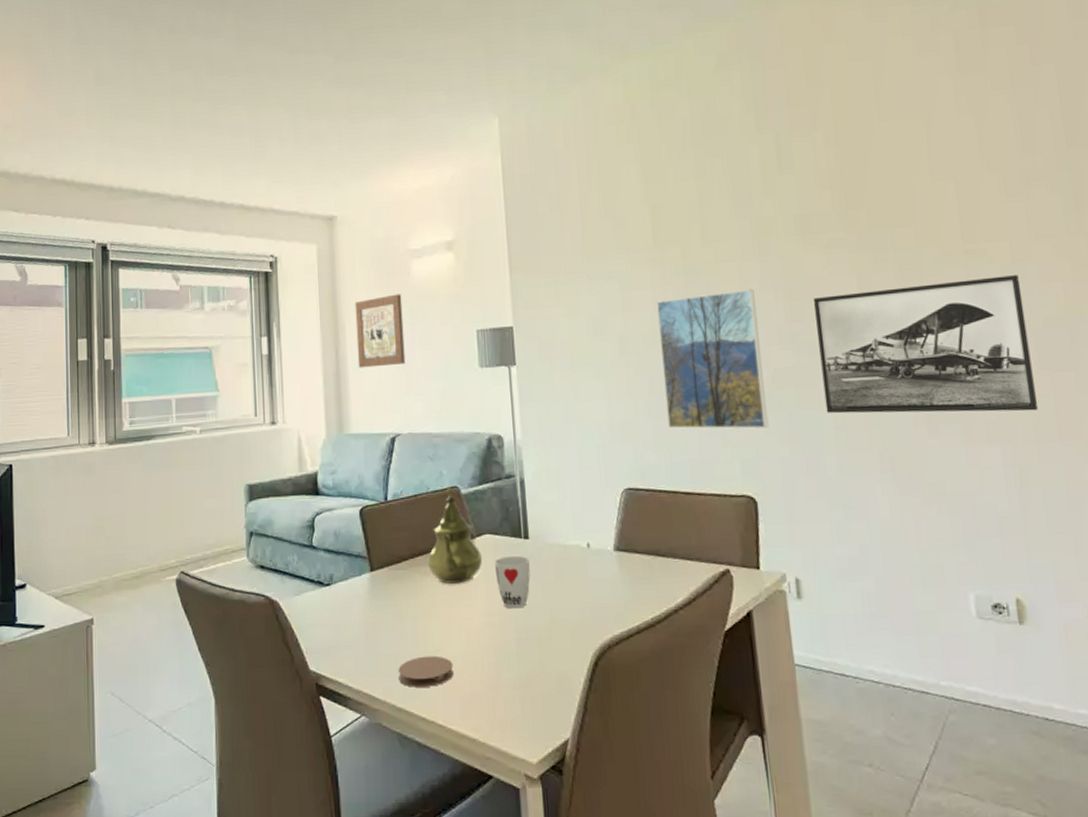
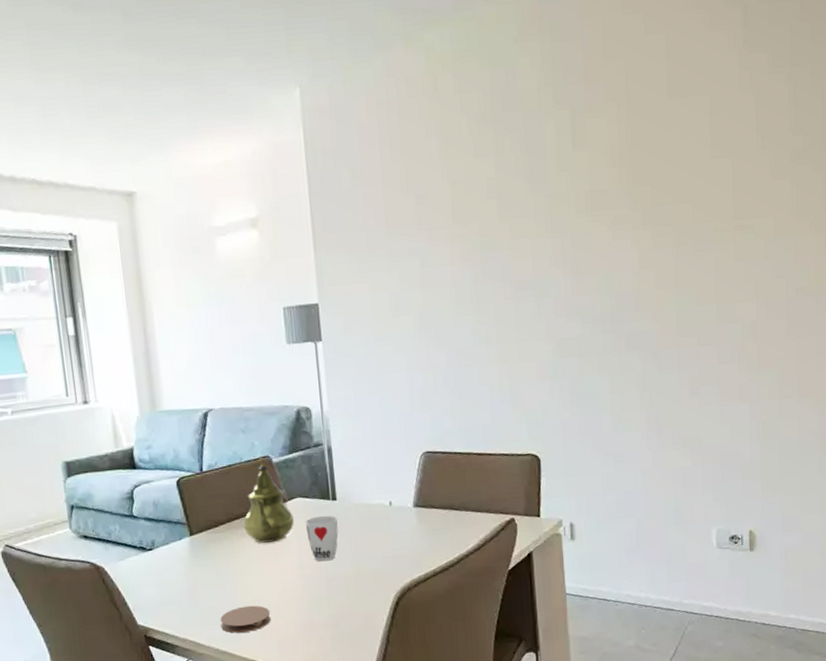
wall art: present [355,294,406,368] -> none [160,272,215,347]
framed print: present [656,289,769,429] -> none [454,264,554,397]
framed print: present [813,275,1039,414] -> none [598,249,784,379]

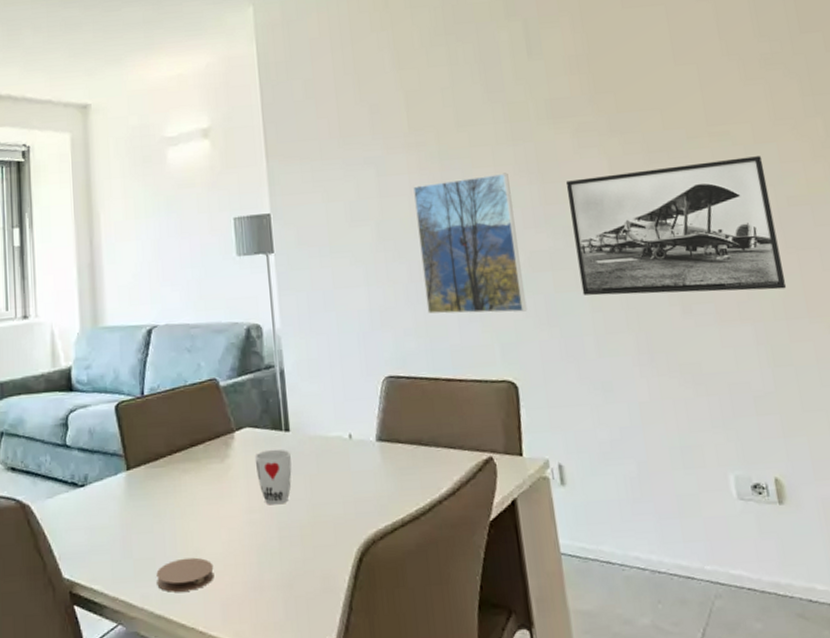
teapot: present [243,457,295,543] -> none [185,379,243,481]
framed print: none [454,264,554,397] -> present [412,173,527,315]
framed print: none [598,249,784,379] -> present [565,156,787,296]

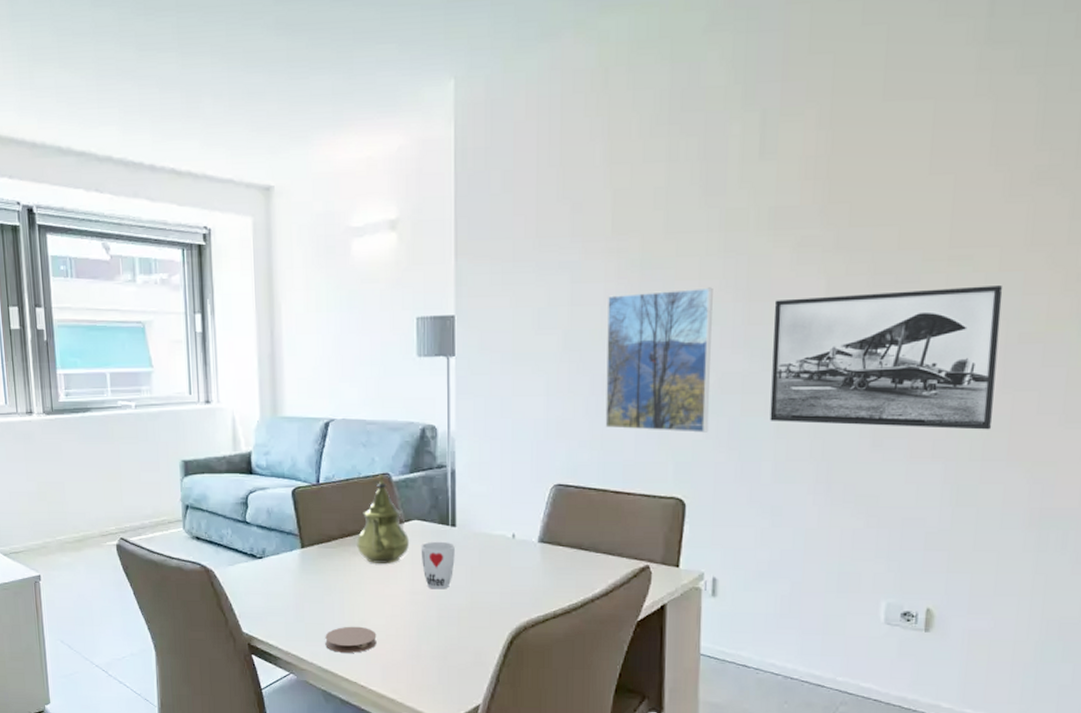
teapot: none [185,379,243,481] -> present [356,473,410,563]

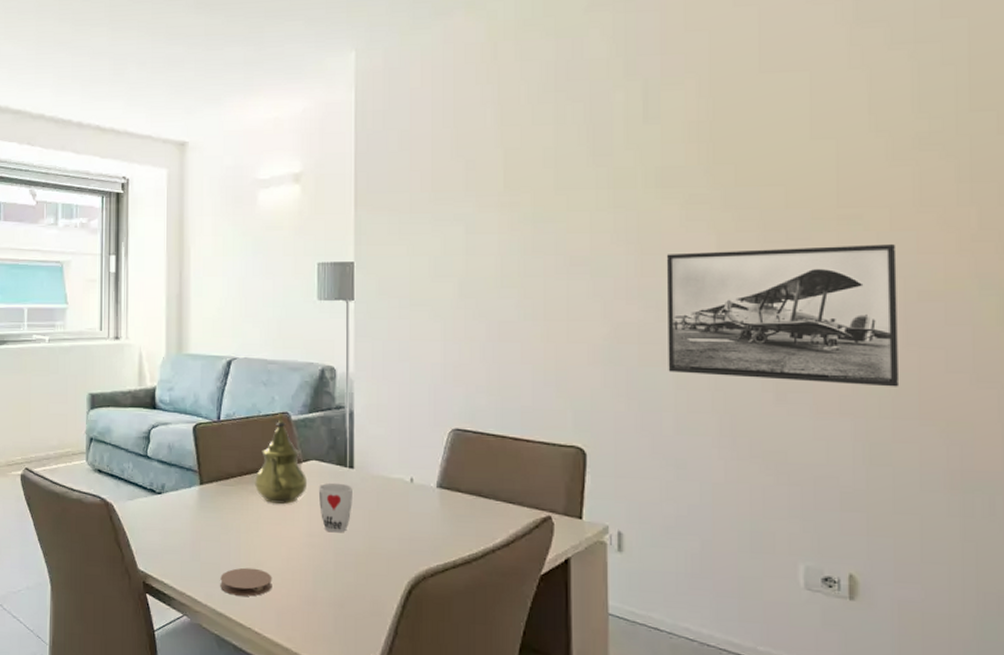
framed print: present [605,287,713,433] -> none [501,240,607,382]

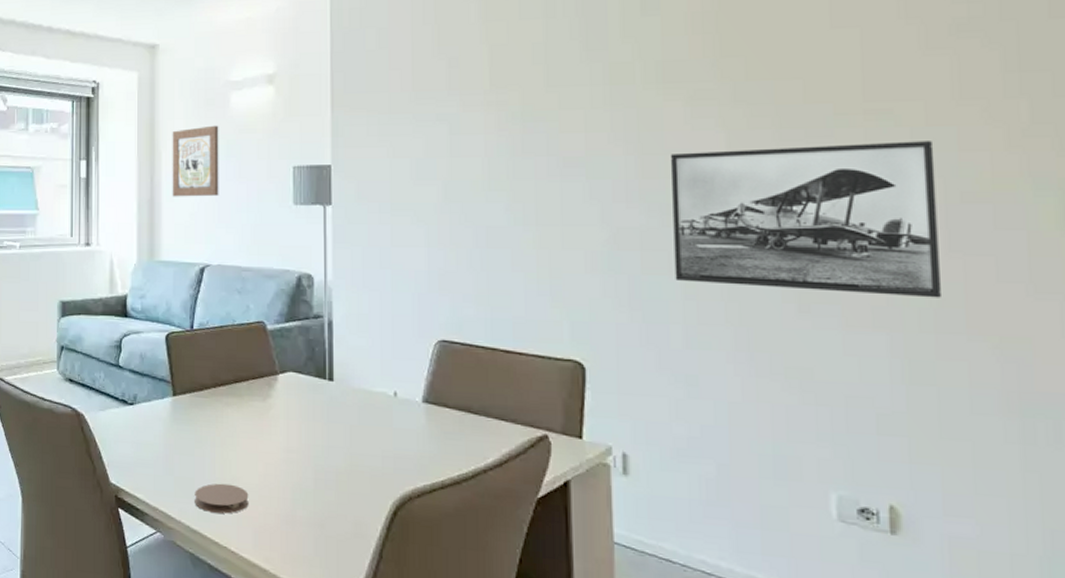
wall art: none [200,222,247,292] -> present [172,125,219,197]
teapot: present [254,412,308,504] -> none [229,322,285,417]
cup: present [318,482,352,533] -> none [296,395,332,449]

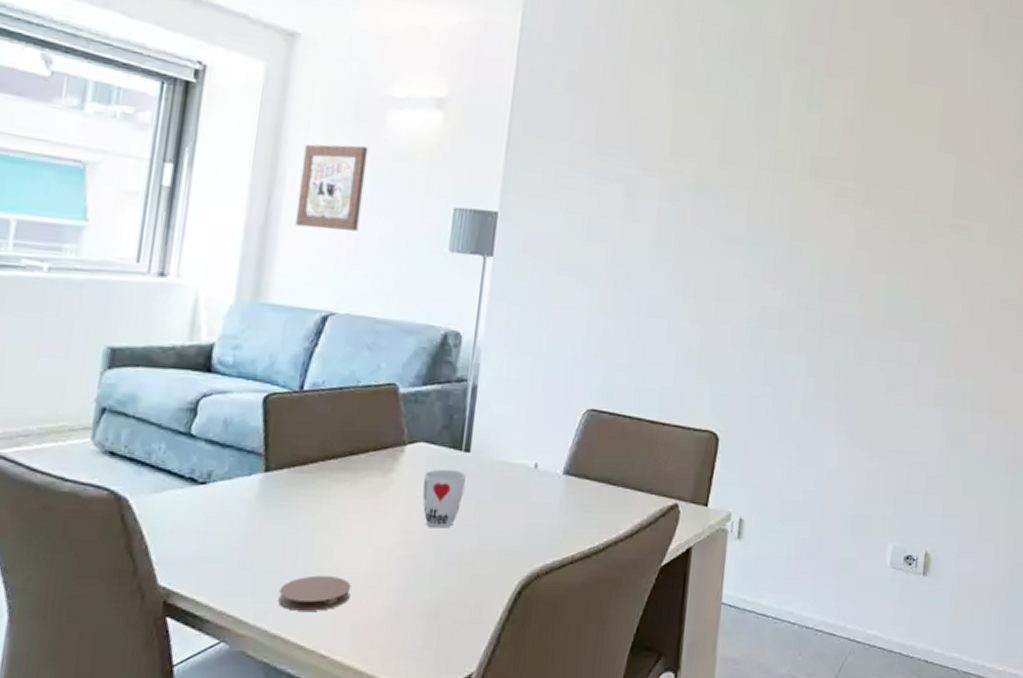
cup: none [296,395,332,449] -> present [422,469,466,528]
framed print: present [670,141,943,298] -> none [801,242,990,383]

